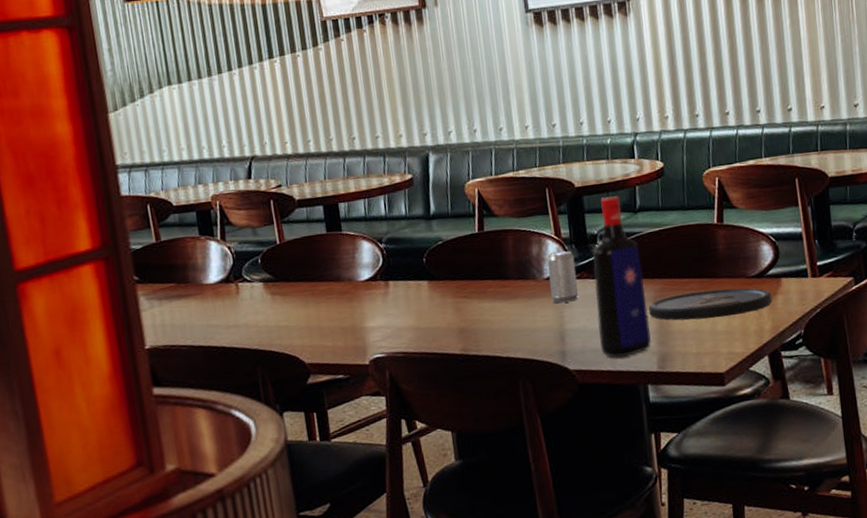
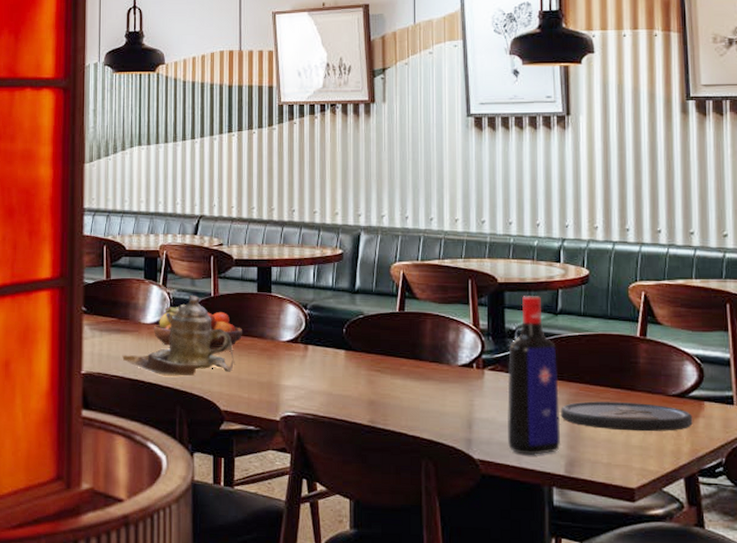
teapot: none [188,246,314,339] -> present [122,295,235,377]
fruit bowl: none [218,257,318,305] -> present [153,305,243,348]
beverage can: present [546,251,579,304] -> none [462,342,491,392]

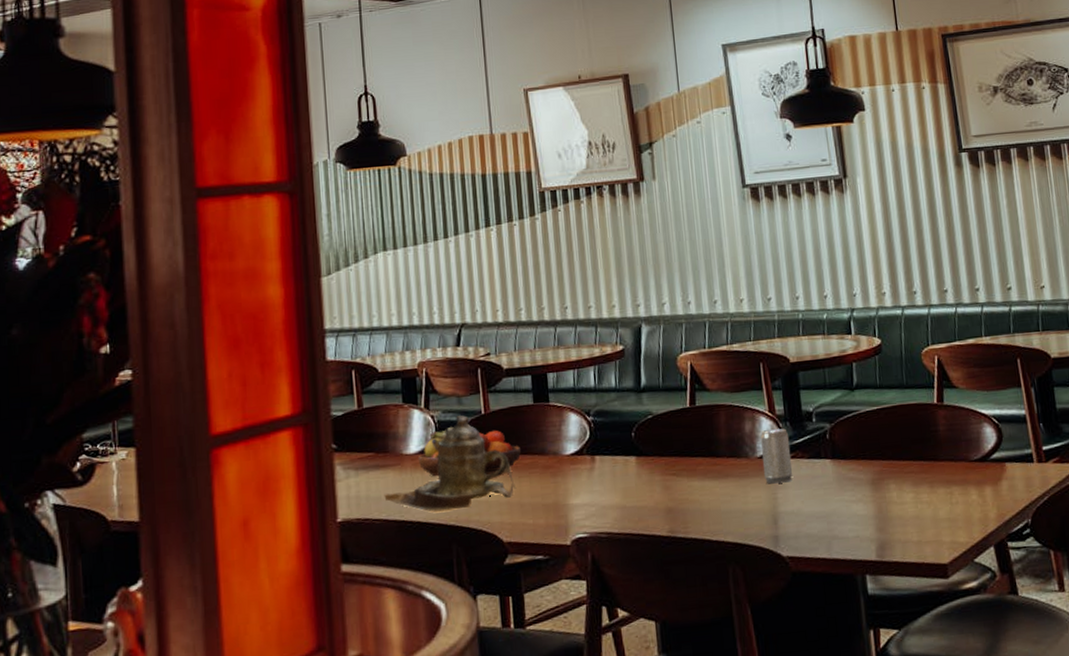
beverage can: none [462,342,491,392] -> present [760,428,793,484]
liquor bottle: present [507,296,561,455] -> none [807,372,870,544]
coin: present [561,401,693,432] -> none [866,472,997,506]

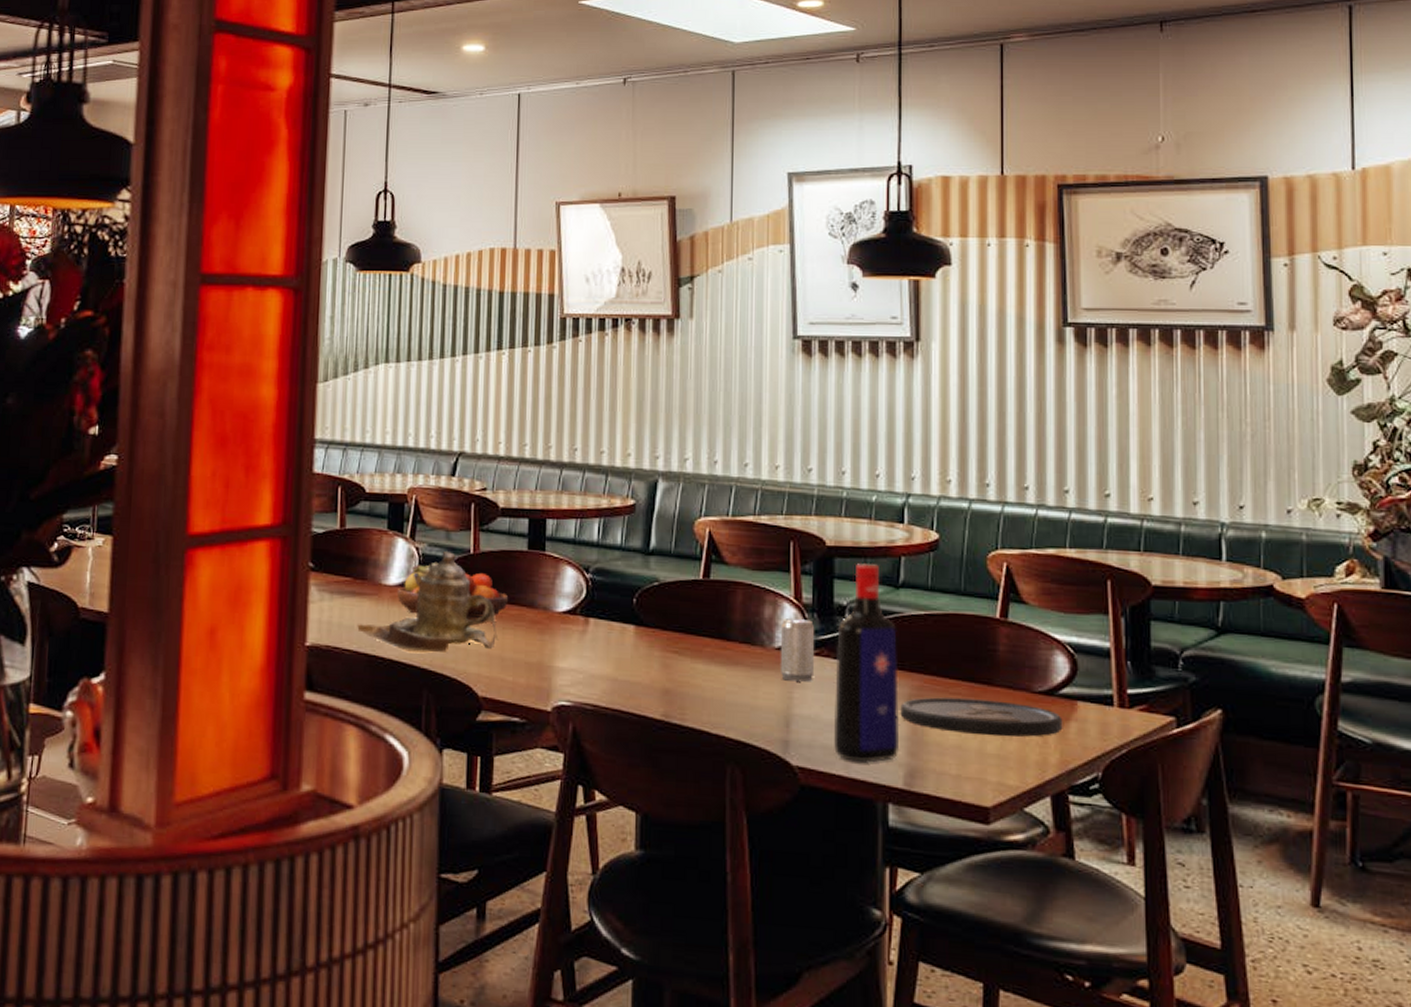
liquor bottle: none [807,372,870,544] -> present [834,563,900,763]
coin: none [866,472,997,506] -> present [900,697,1063,737]

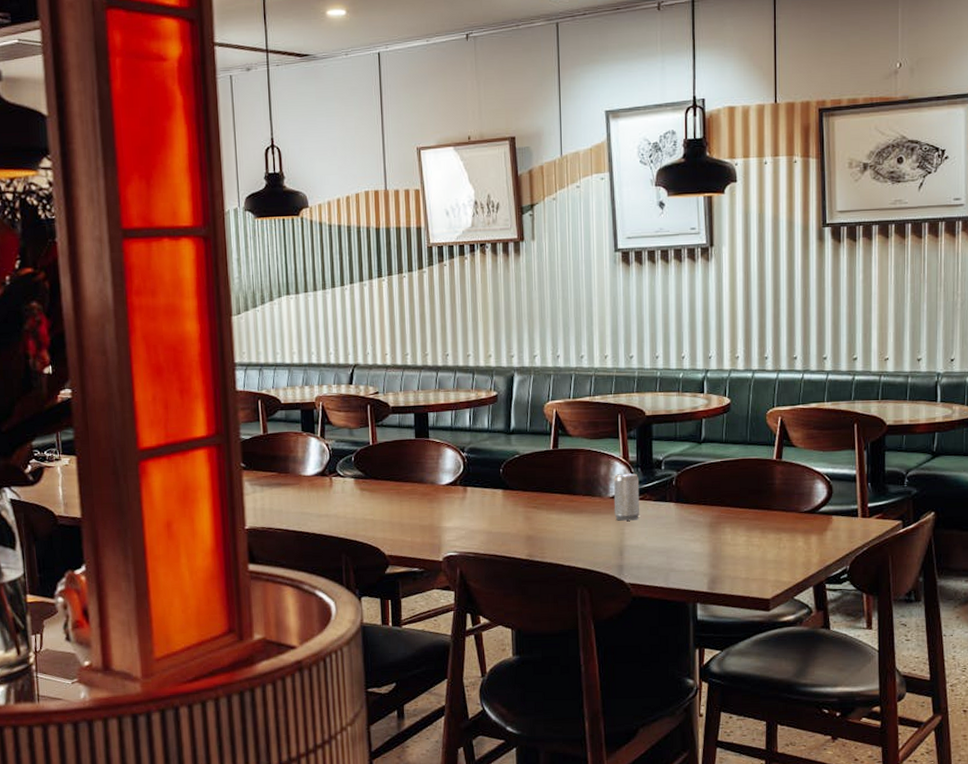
teapot: present [357,552,498,654] -> none [285,445,397,527]
fruit bowl: present [396,563,509,619] -> none [314,455,403,496]
liquor bottle: present [834,563,900,763] -> none [655,426,704,576]
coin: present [900,697,1063,737] -> none [704,521,822,548]

